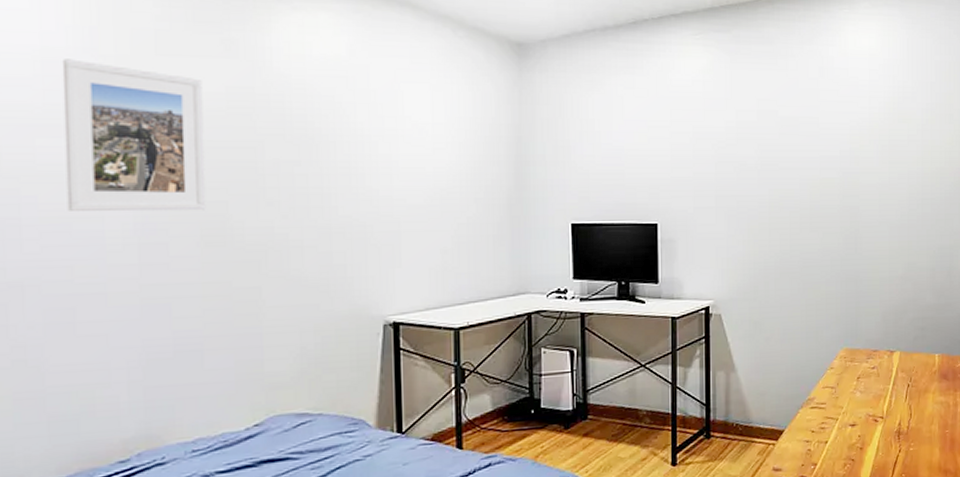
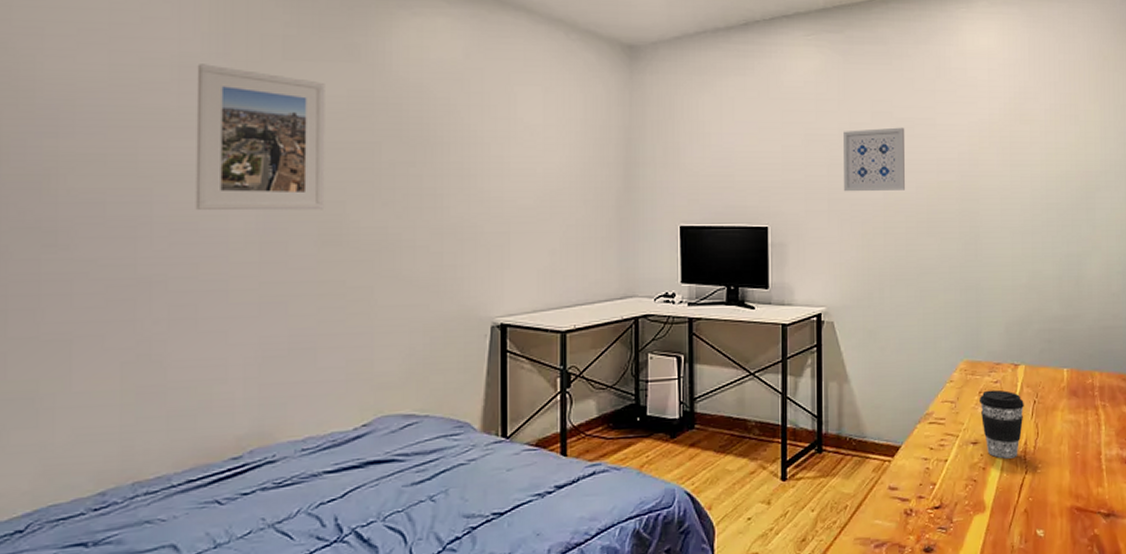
wall art: none [730,126,790,189] -> present [843,127,906,192]
coffee cup: none [857,375,899,439] -> present [978,389,1024,459]

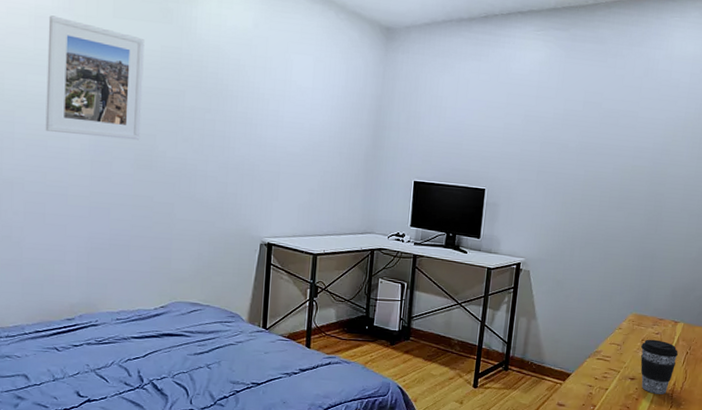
wall art: present [843,127,906,192] -> none [551,115,611,170]

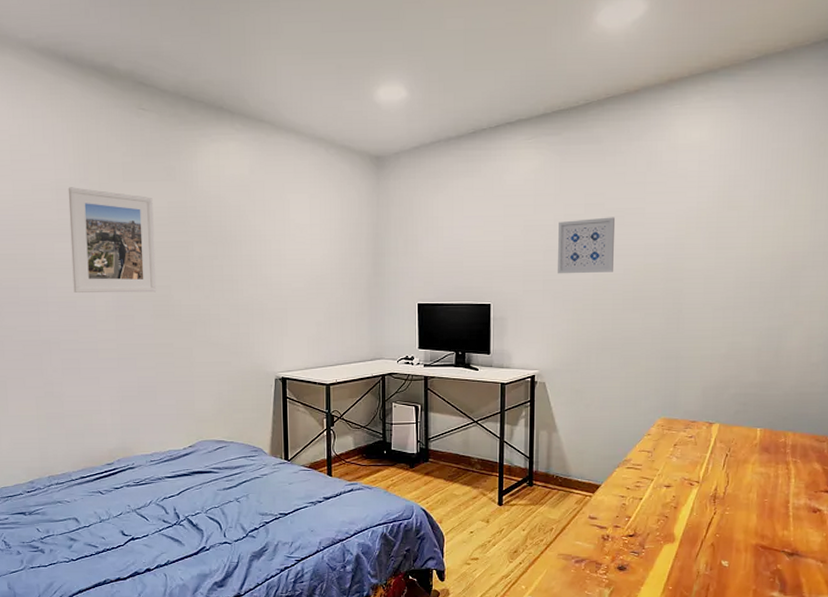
wall art: none [551,115,611,170] -> present [557,217,616,274]
coffee cup: present [640,339,678,395] -> none [673,443,716,501]

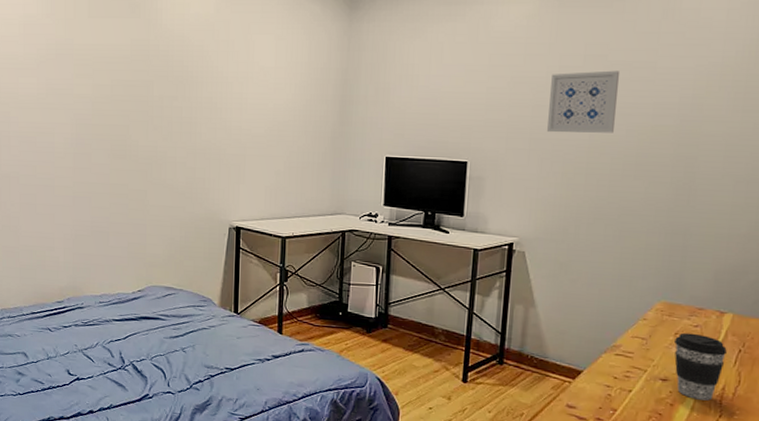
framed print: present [68,187,157,293] -> none [34,22,116,132]
coffee cup: none [673,443,716,501] -> present [673,332,727,401]

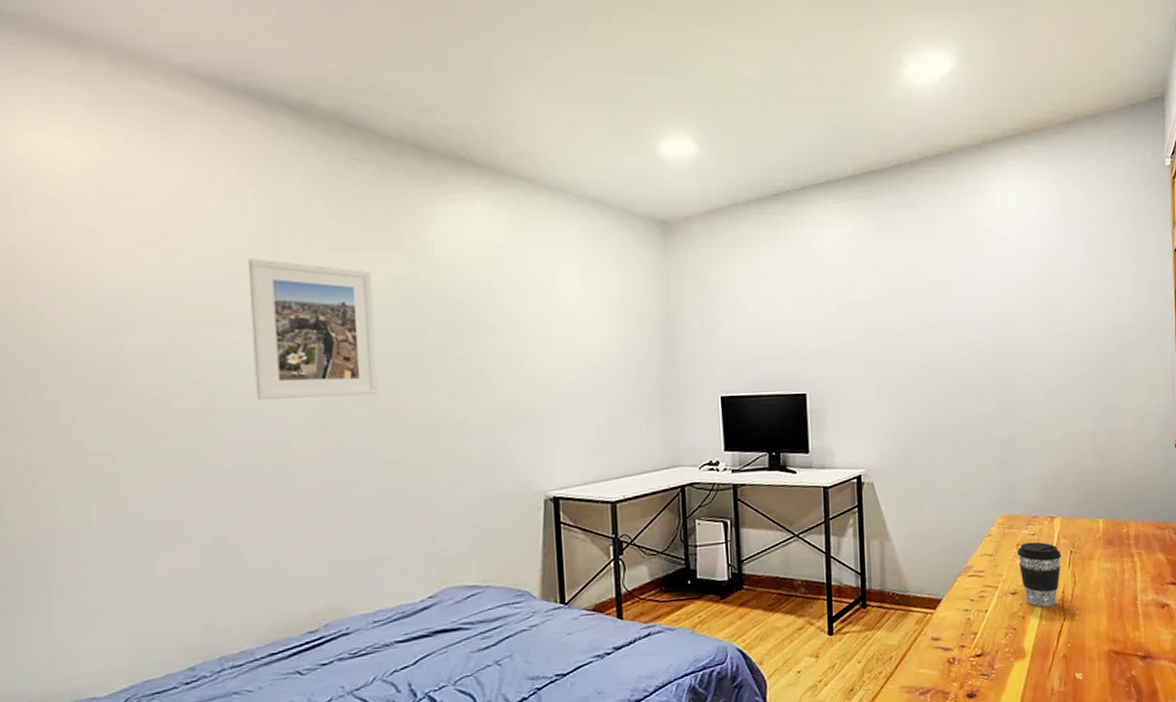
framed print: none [34,22,116,132] -> present [247,258,379,400]
wall art: present [546,70,621,133] -> none [877,290,939,356]

